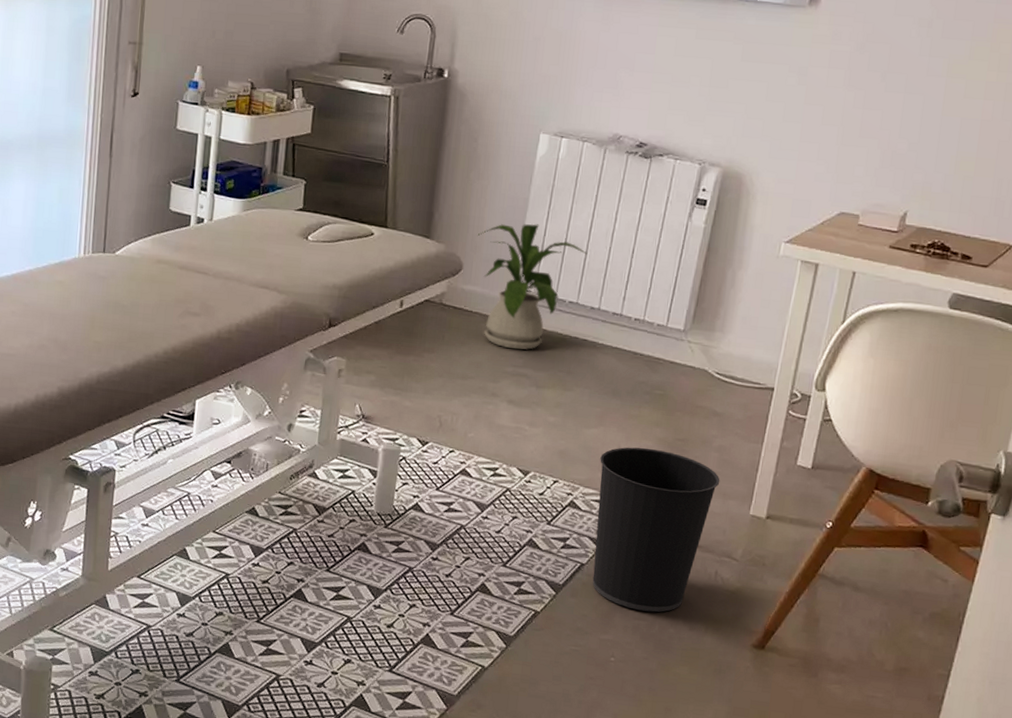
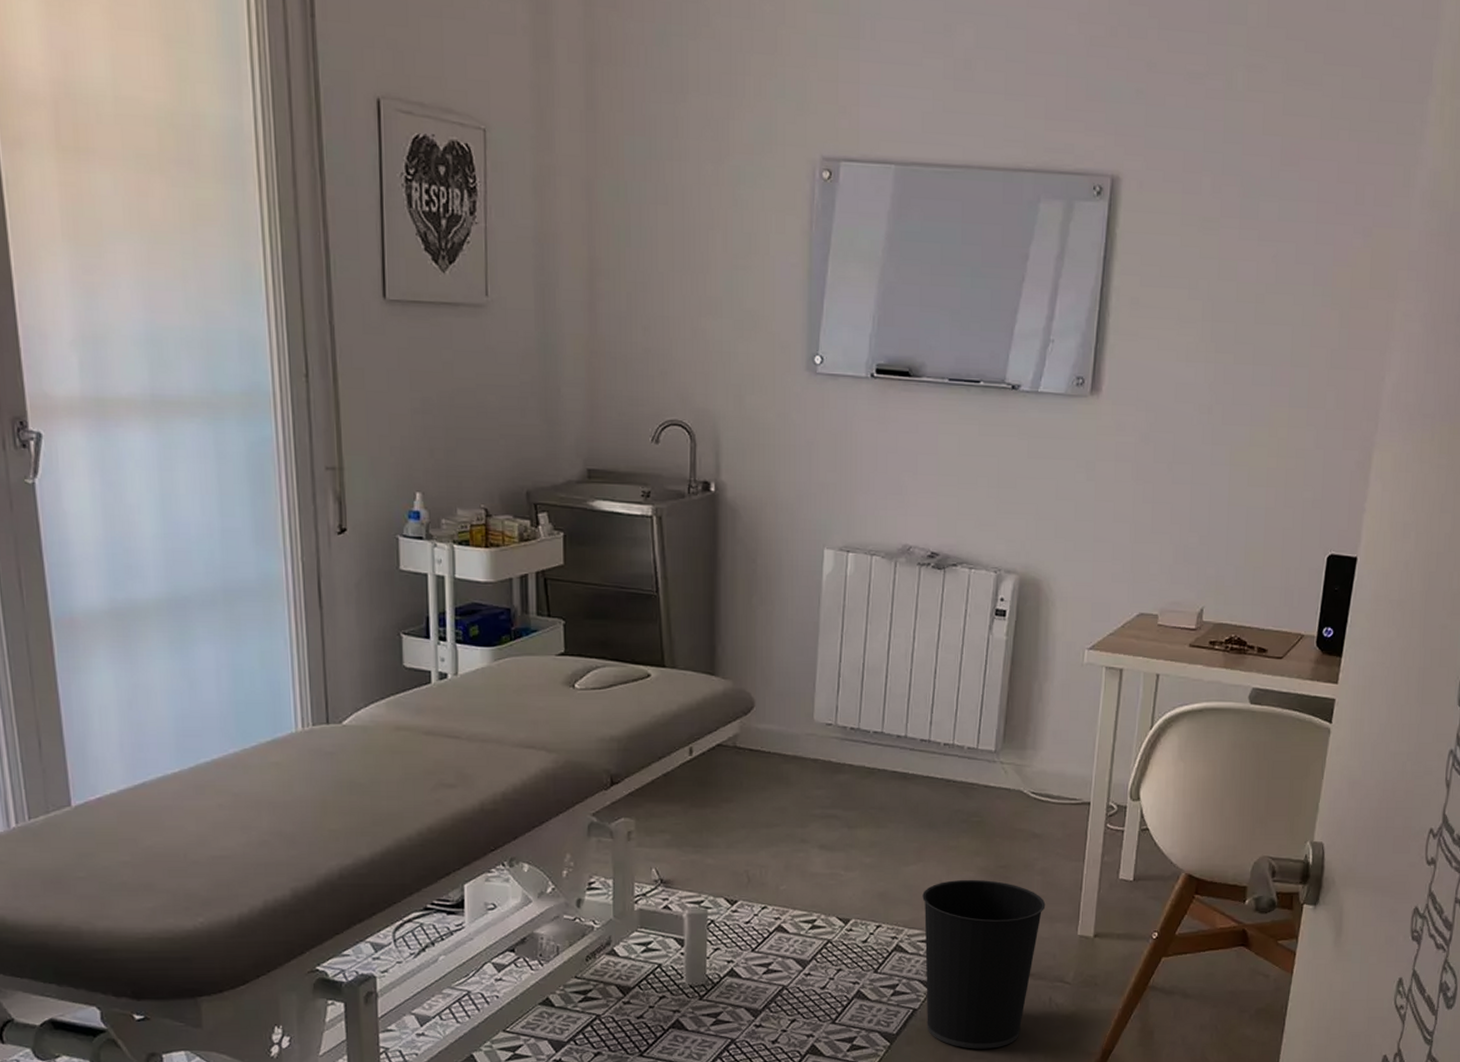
house plant: present [478,223,588,350] -> none [768,650,888,789]

